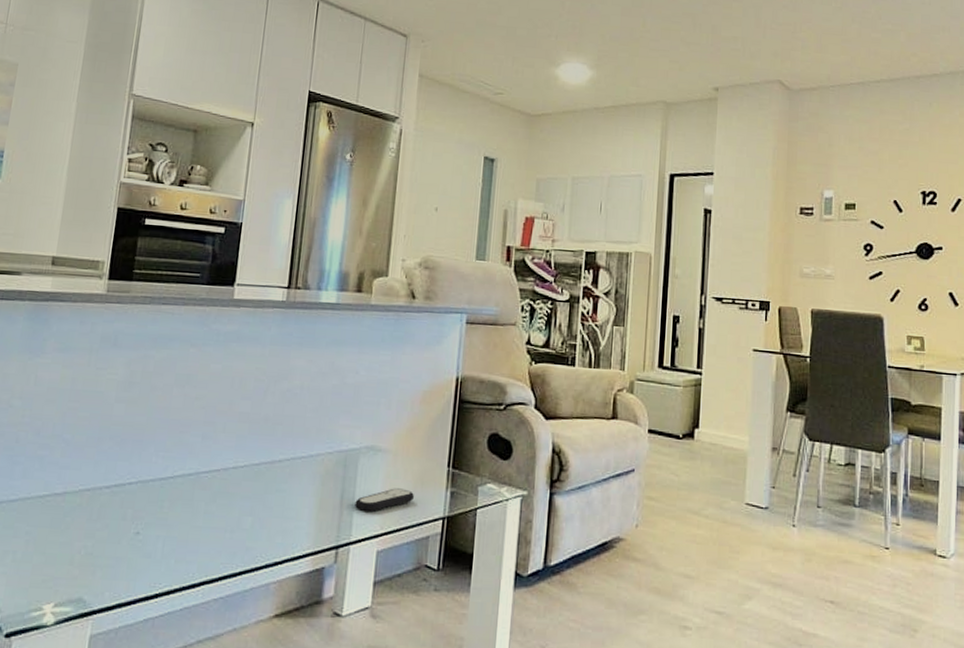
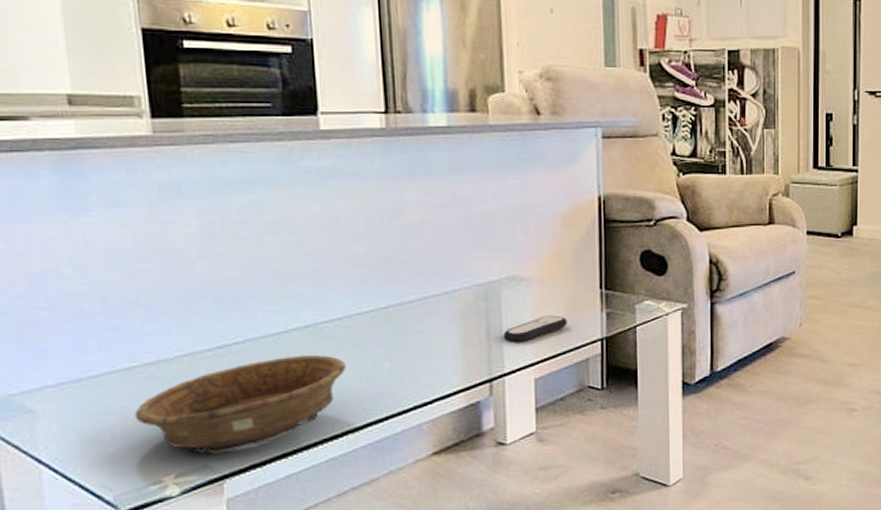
decorative bowl: none [35,501,215,589] -> present [134,354,346,454]

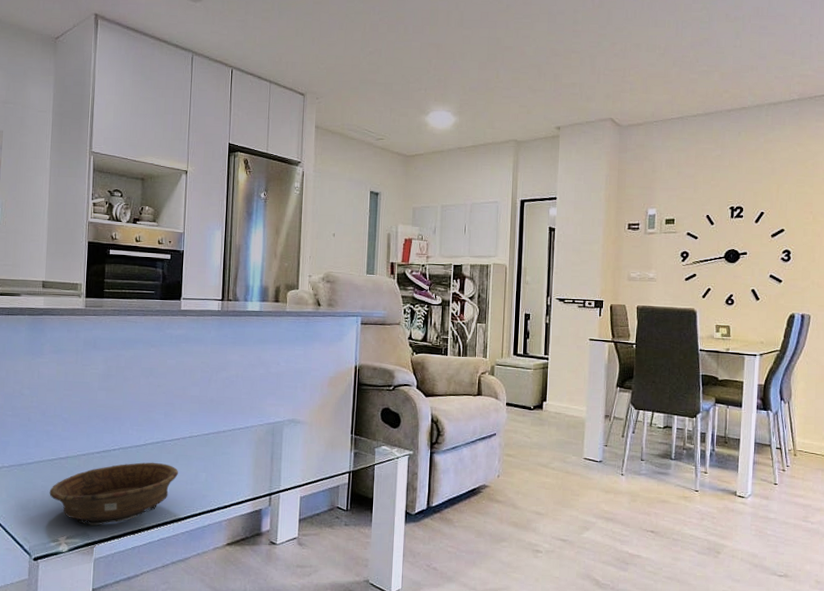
remote control: present [503,315,567,342] -> none [282,450,326,468]

